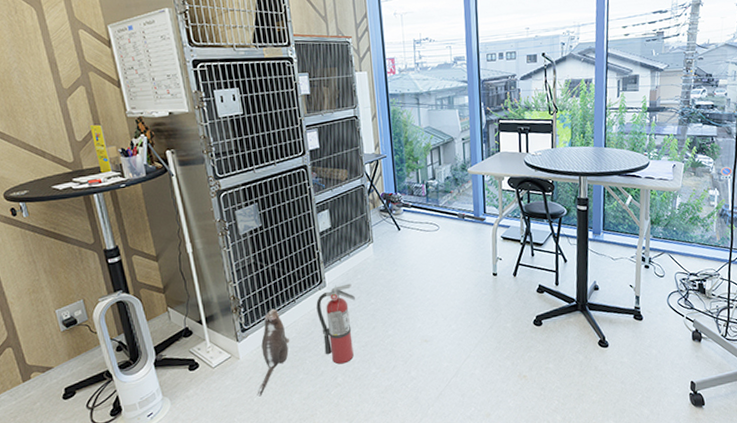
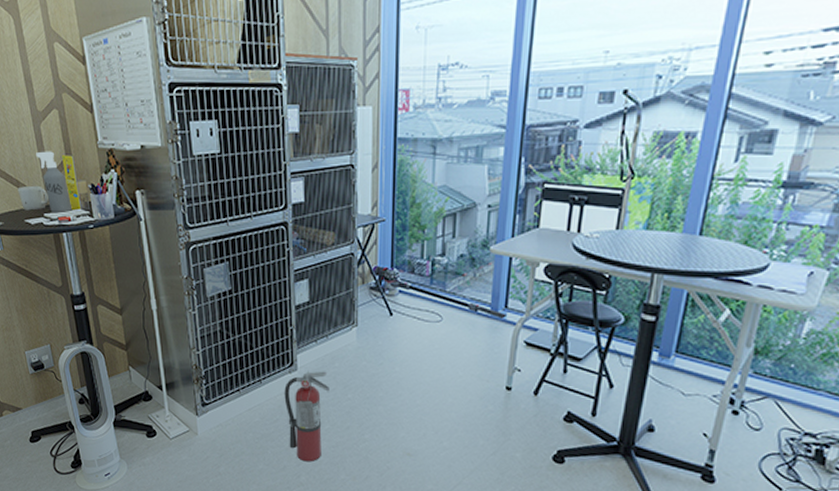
mug: none [43,153,77,178] -> present [18,185,49,211]
spray bottle: none [63,122,103,178] -> present [36,151,73,214]
cat: present [258,308,290,397] -> none [214,386,252,479]

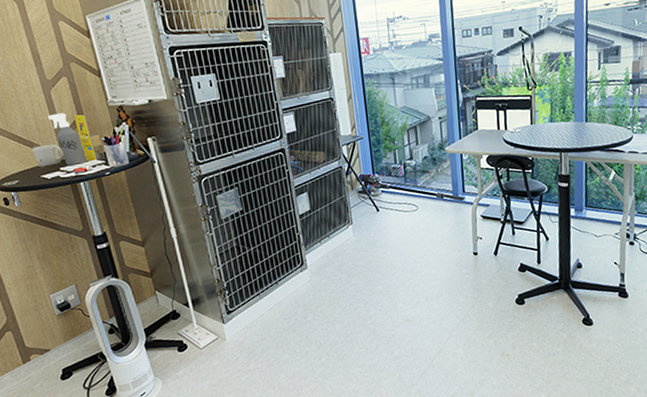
fire extinguisher: present [284,370,329,462] -> none [298,265,337,345]

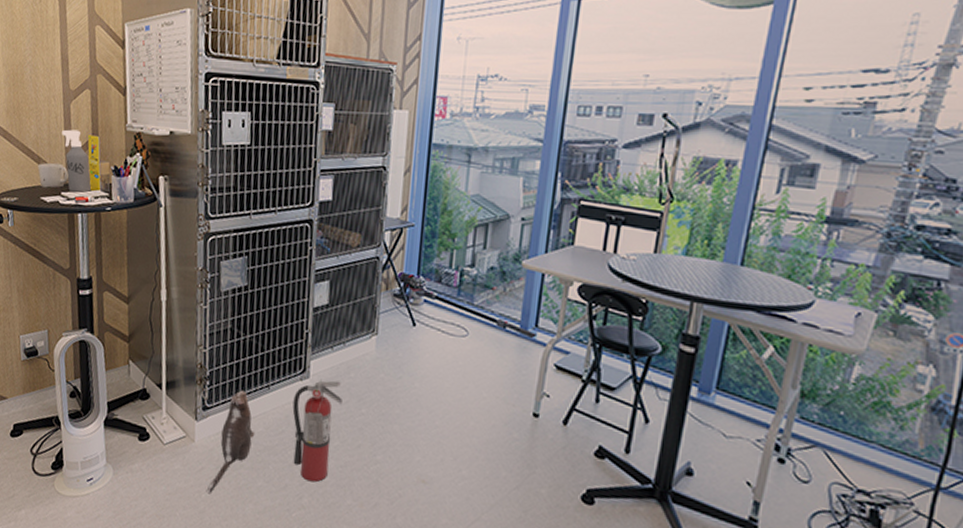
cat: none [245,290,274,377] -> present [207,390,255,494]
fire extinguisher: none [298,265,337,345] -> present [292,378,342,482]

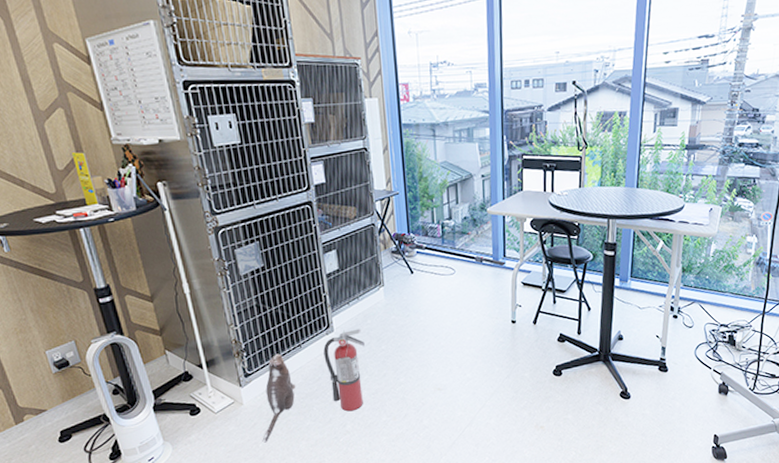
mug: present [37,162,69,189] -> none [22,183,60,210]
spray bottle: present [62,129,92,193] -> none [41,149,89,210]

